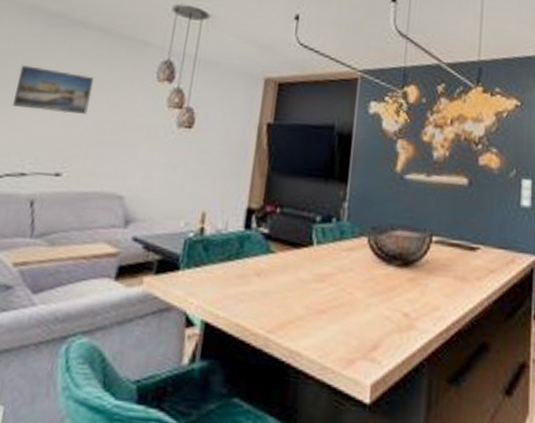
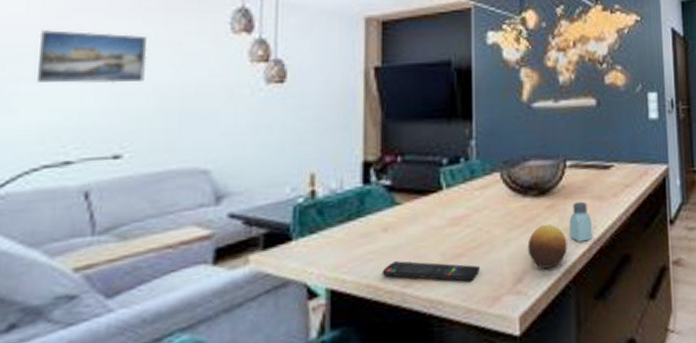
remote control: none [250,306,339,339] -> present [382,261,480,282]
fruit: none [386,296,426,342] -> present [527,224,567,269]
saltshaker: none [428,279,452,321] -> present [569,201,592,242]

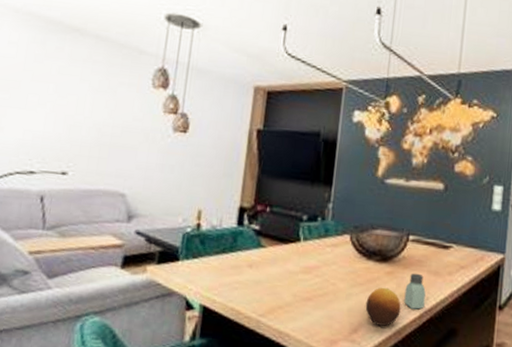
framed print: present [37,30,148,84] -> none [18,70,93,118]
remote control: present [382,261,480,282] -> none [244,293,323,323]

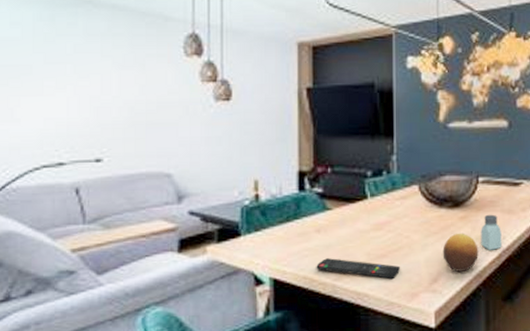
remote control: none [244,293,323,323] -> present [316,258,400,279]

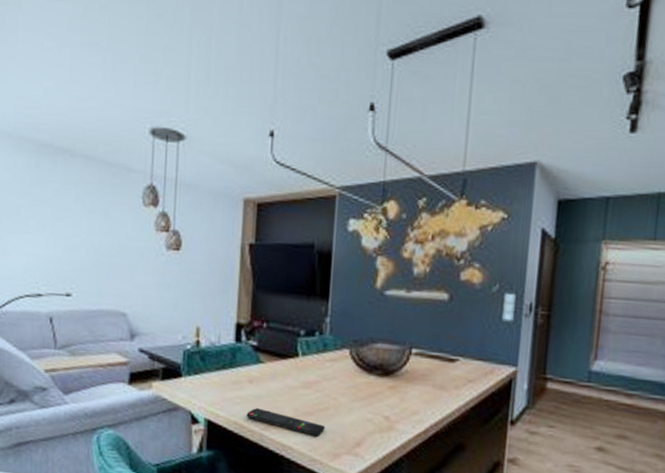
fruit: present [442,233,479,272] -> none [368,401,405,441]
saltshaker: present [481,214,502,250] -> none [408,387,431,424]

